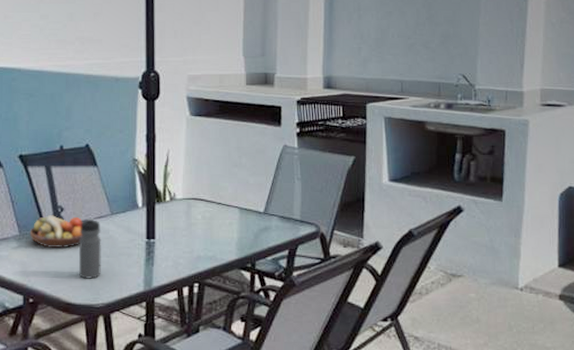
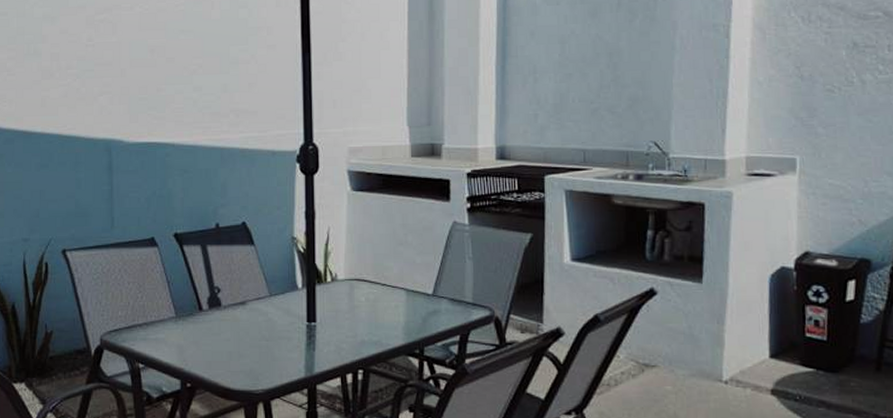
fruit bowl: present [29,215,83,249] -> none [186,296,241,331]
water bottle: present [78,217,101,279] -> none [236,299,260,364]

